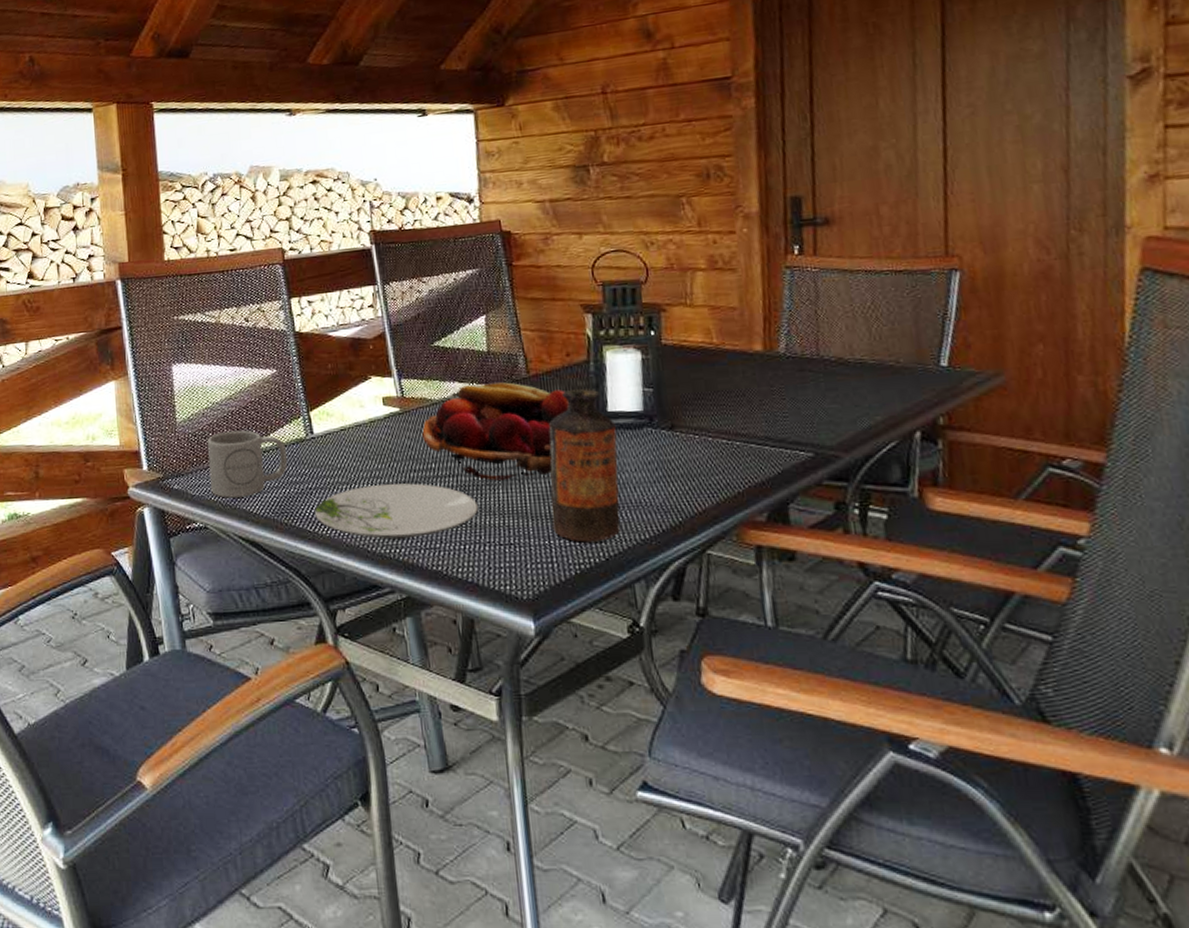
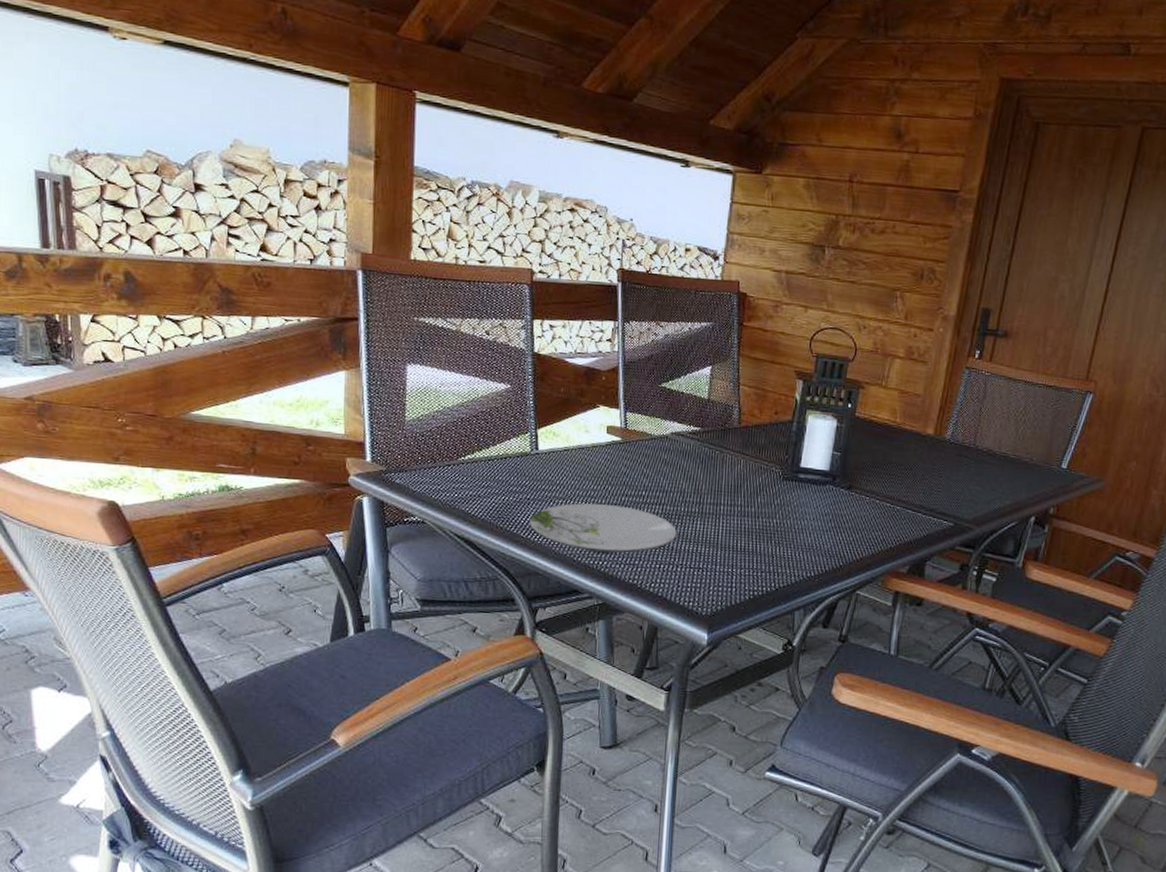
mug: present [207,430,288,498] -> none [433,436,511,499]
fruit basket: present [422,382,569,481] -> none [638,426,770,514]
bottle: present [549,388,620,543] -> none [736,443,804,574]

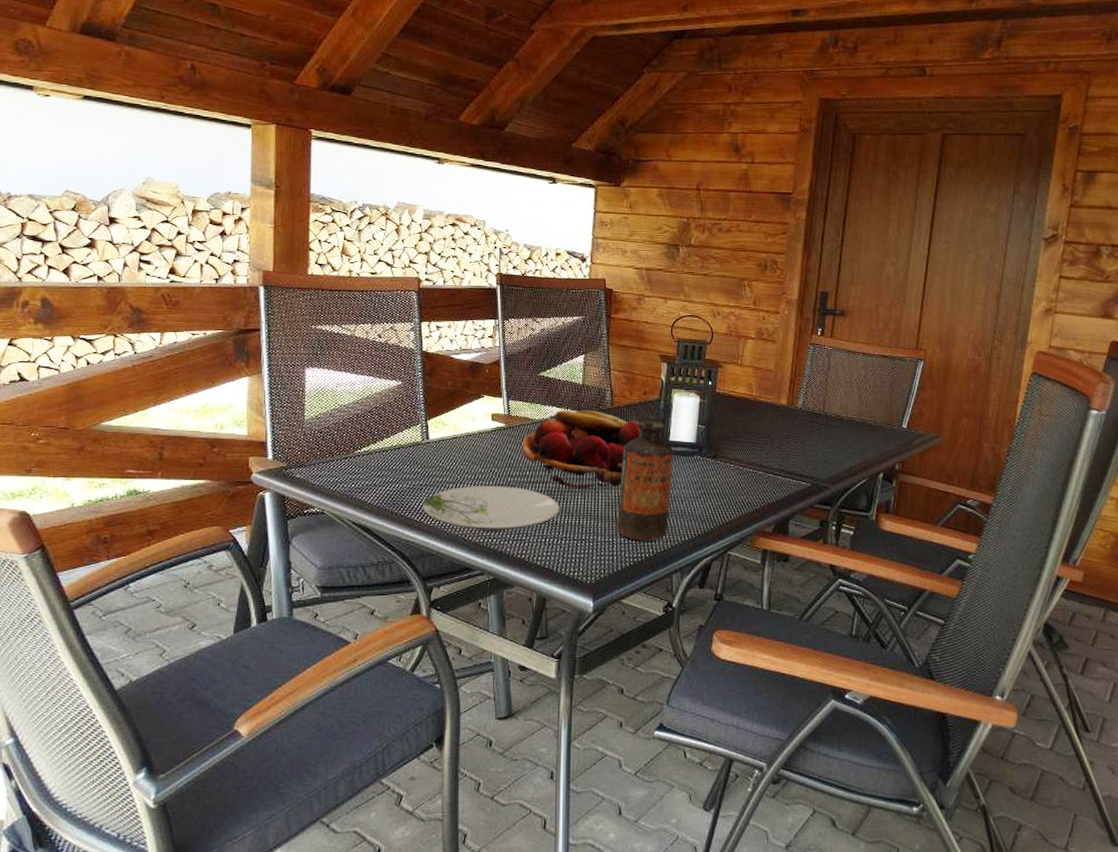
fruit basket: none [638,426,770,514] -> present [521,410,641,488]
bottle: none [736,443,804,574] -> present [616,420,674,541]

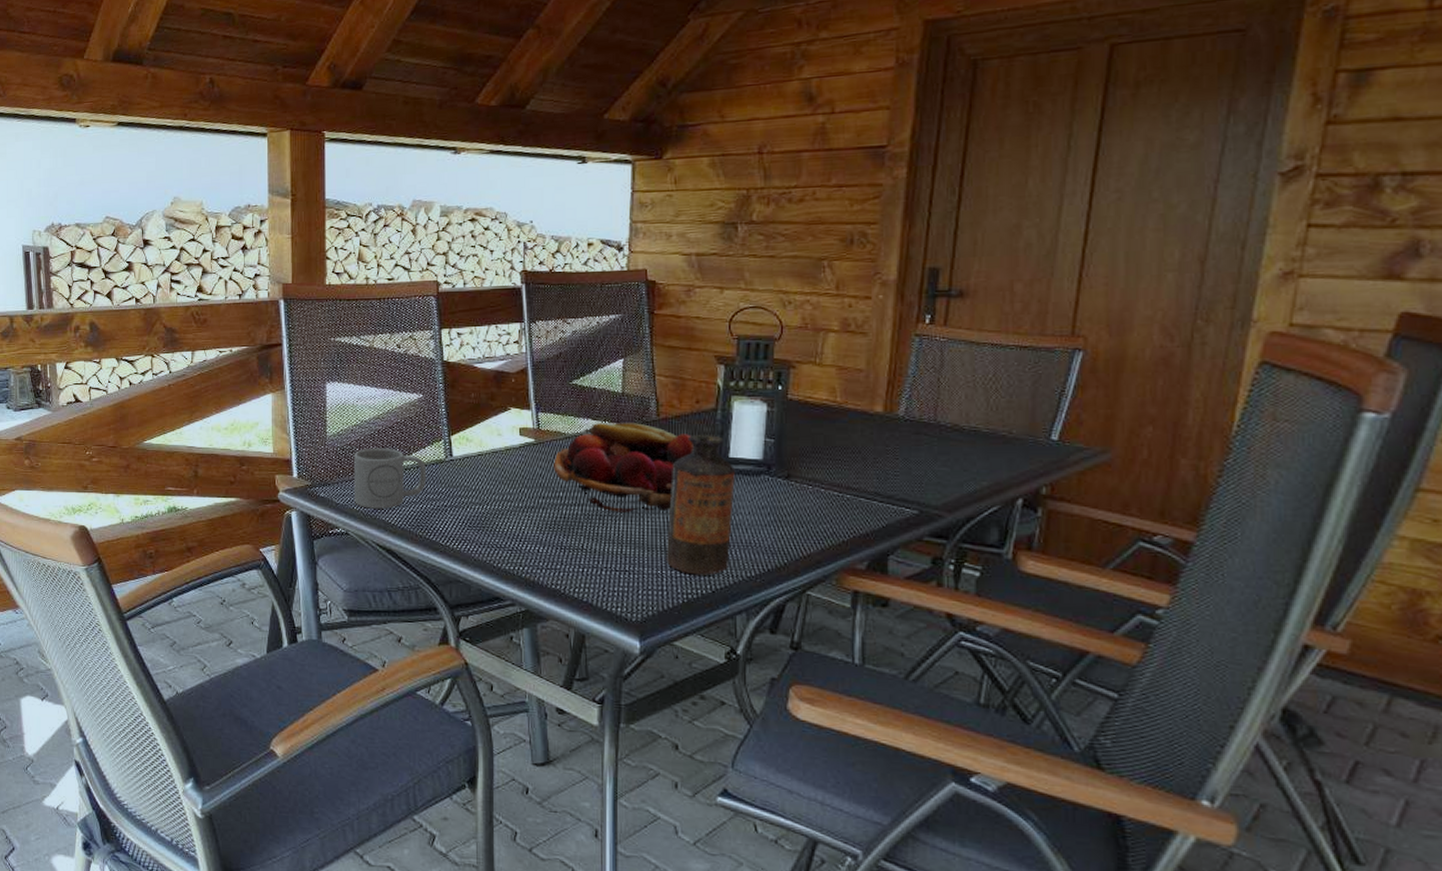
mug: none [331,431,404,489] -> present [354,448,427,509]
plate: present [422,486,561,531] -> none [447,508,600,558]

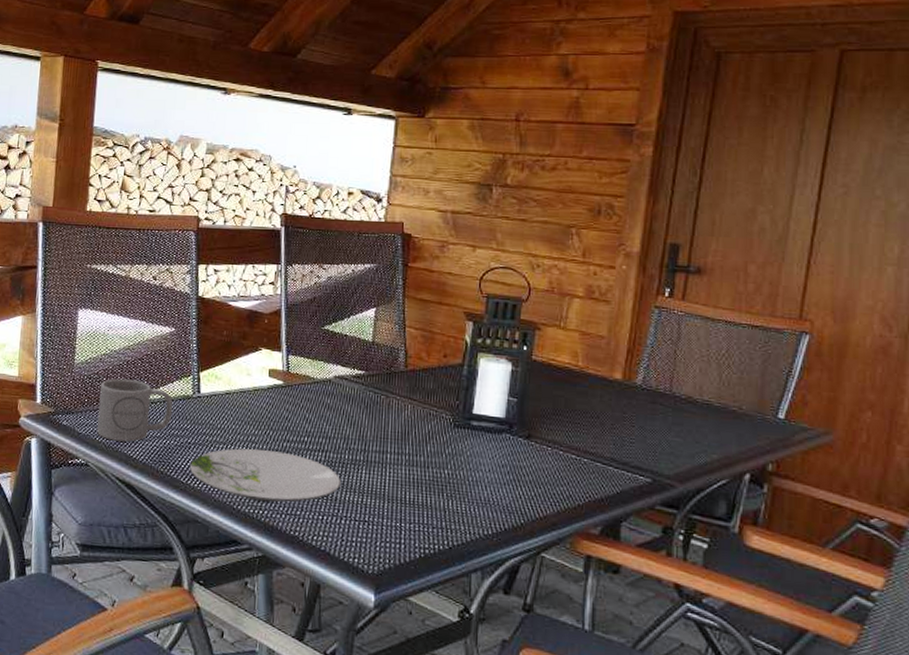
plate: none [447,508,600,558] -> present [189,448,342,503]
fruit basket: present [554,423,693,512] -> none [300,370,439,463]
bottle: present [665,434,735,575] -> none [405,388,478,531]

